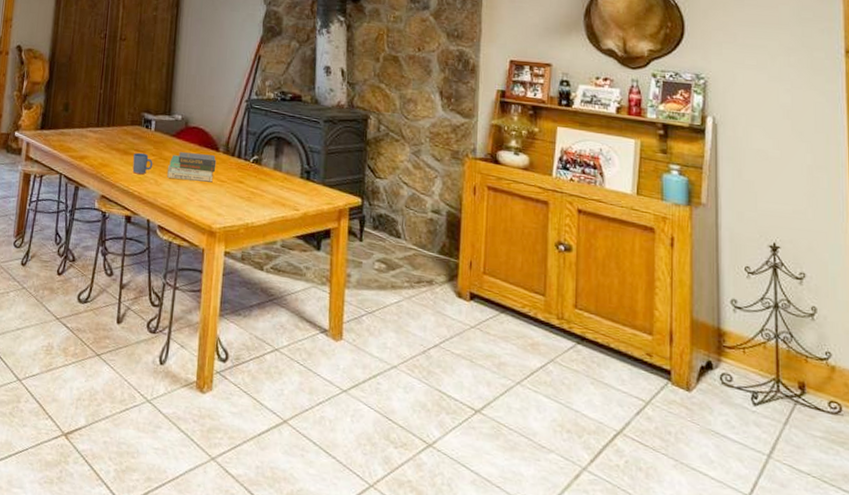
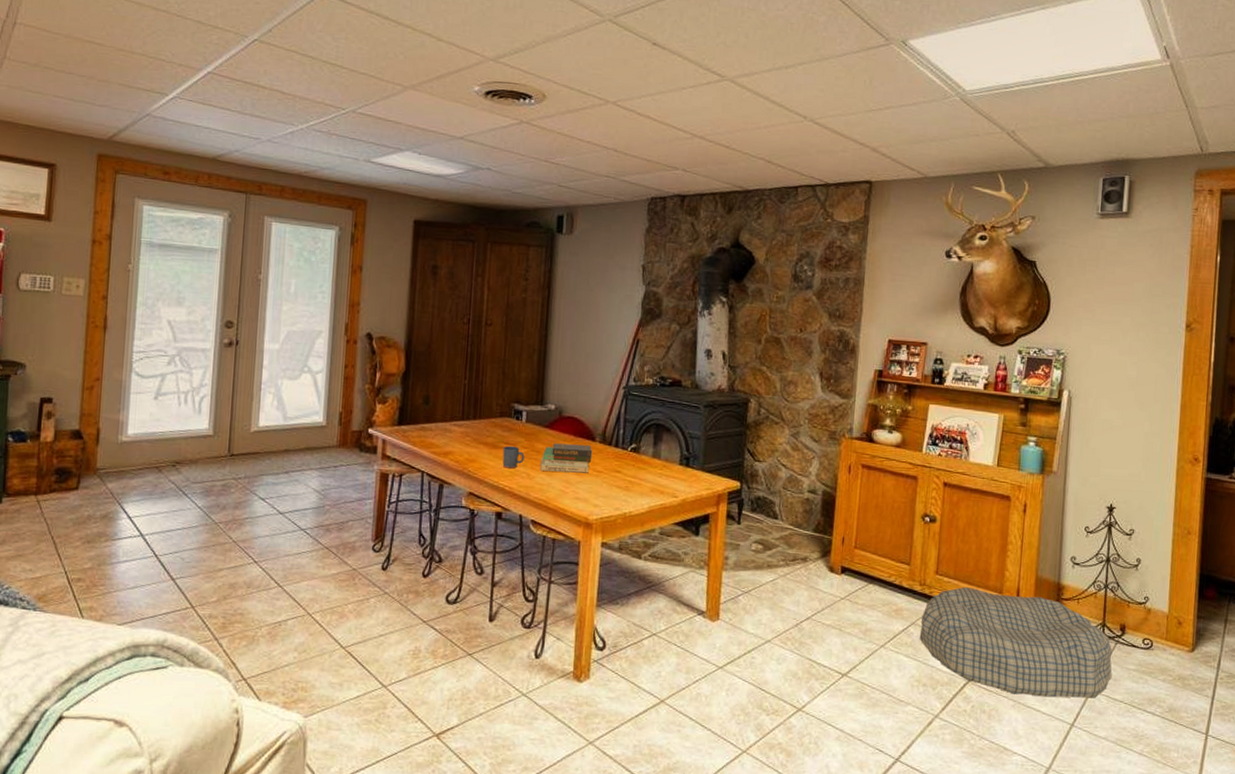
dog bed: none [560,324,794,467] -> present [919,587,1112,699]

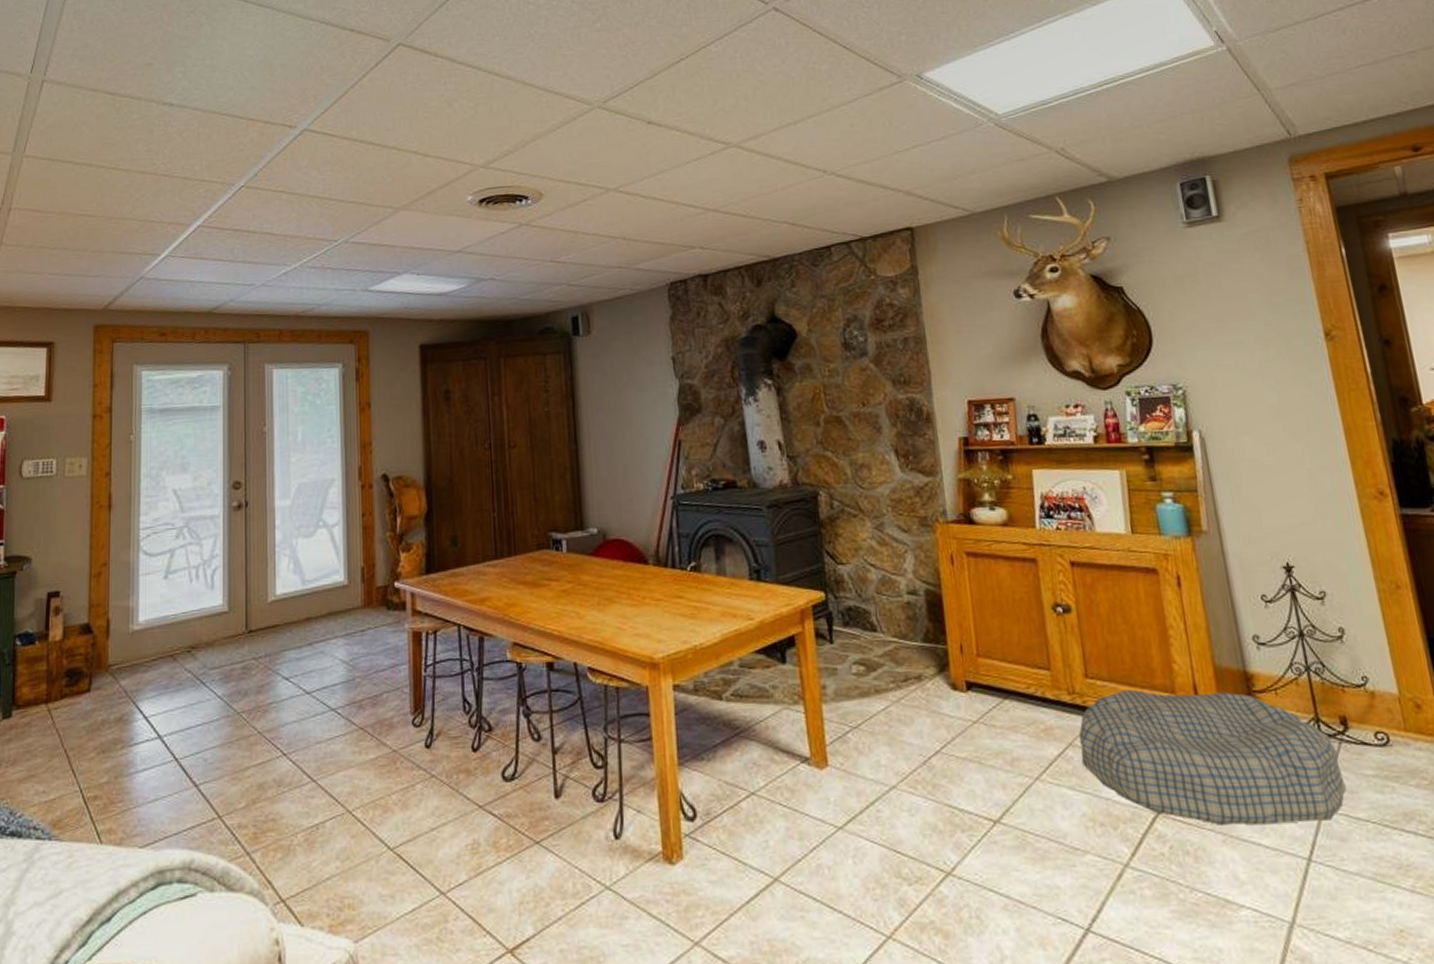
mug: present [502,445,525,469] -> none [545,581,571,609]
books: present [540,443,593,473] -> none [590,570,648,607]

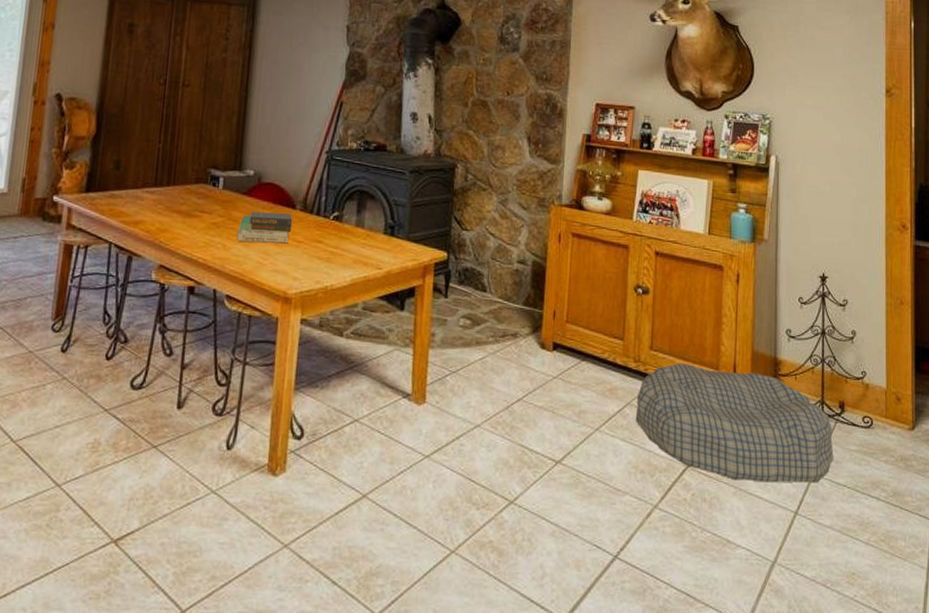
books: none [590,570,648,607] -> present [237,211,293,244]

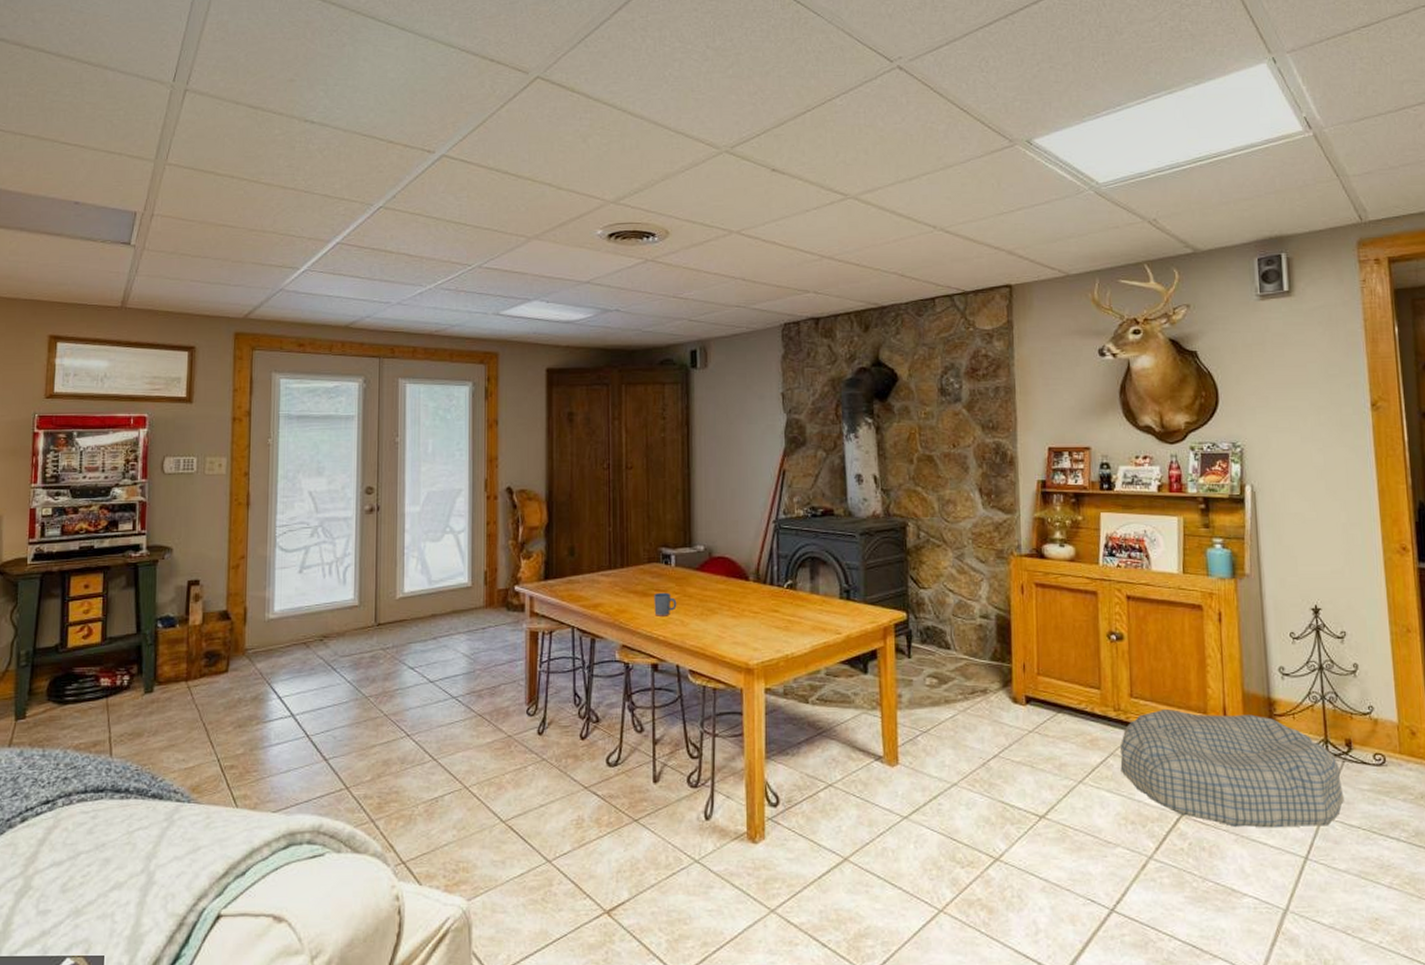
mug: none [196,214,221,239] -> present [654,592,677,616]
books: present [237,211,293,244] -> none [694,586,747,616]

